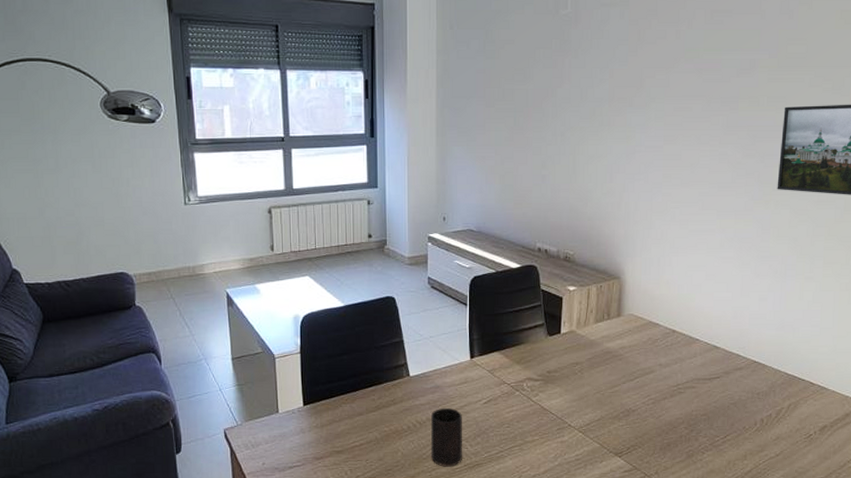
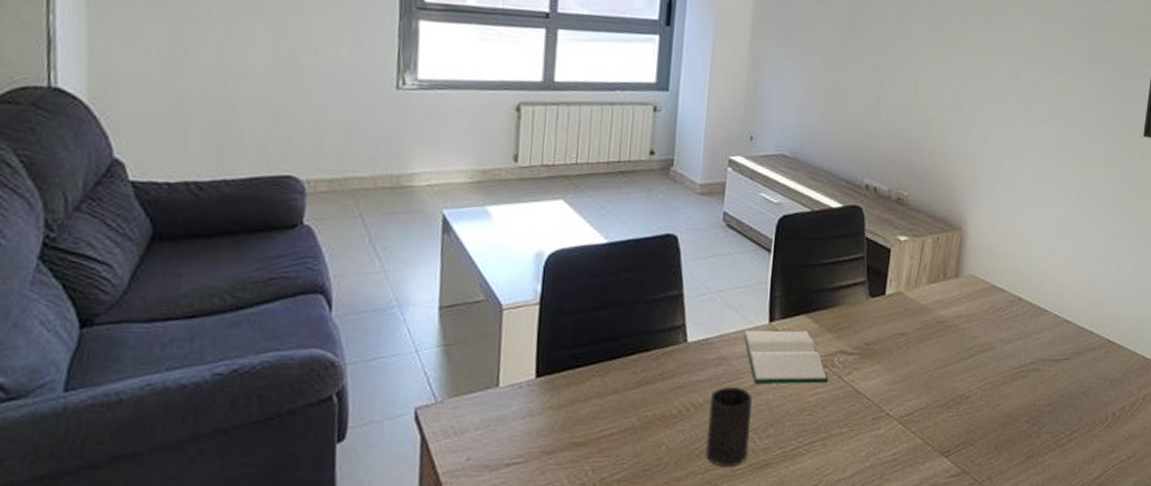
hardback book: none [452,364,520,405] -> present [743,330,828,384]

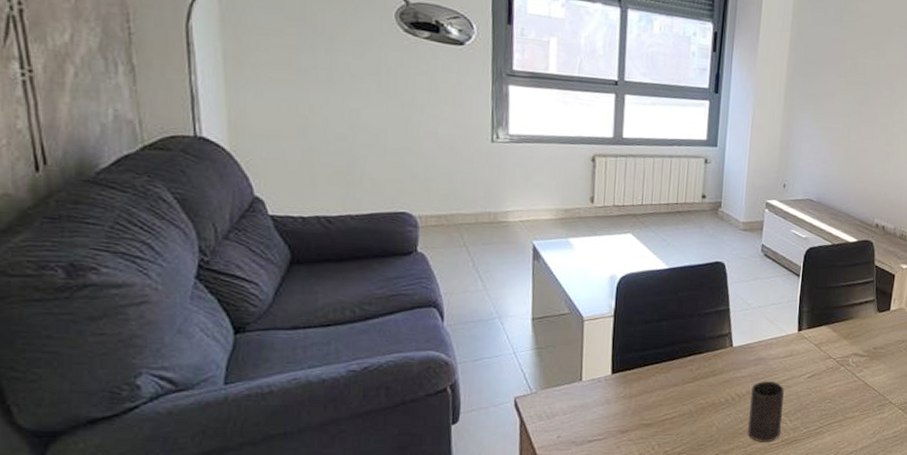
hardback book: present [743,330,828,384] -> none [778,337,844,379]

